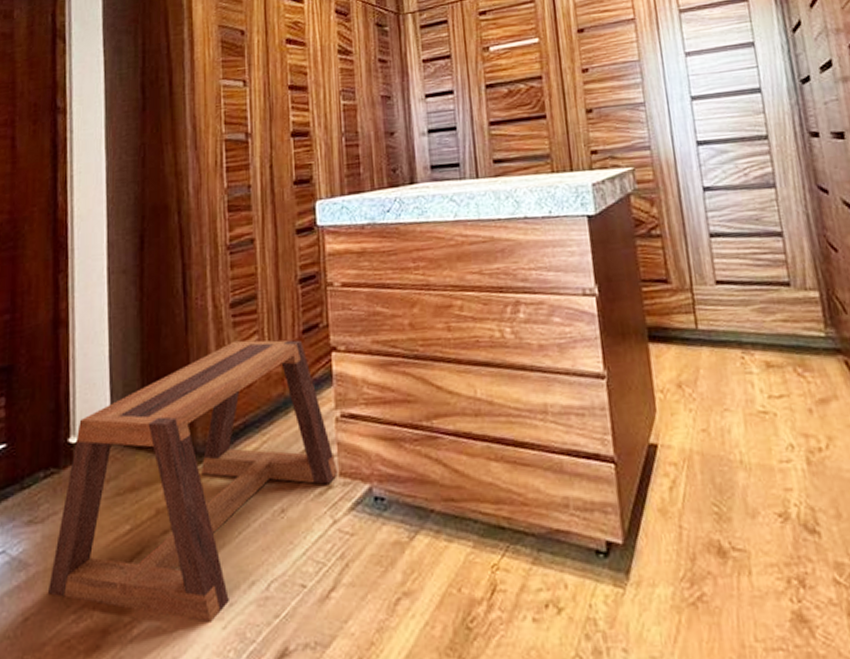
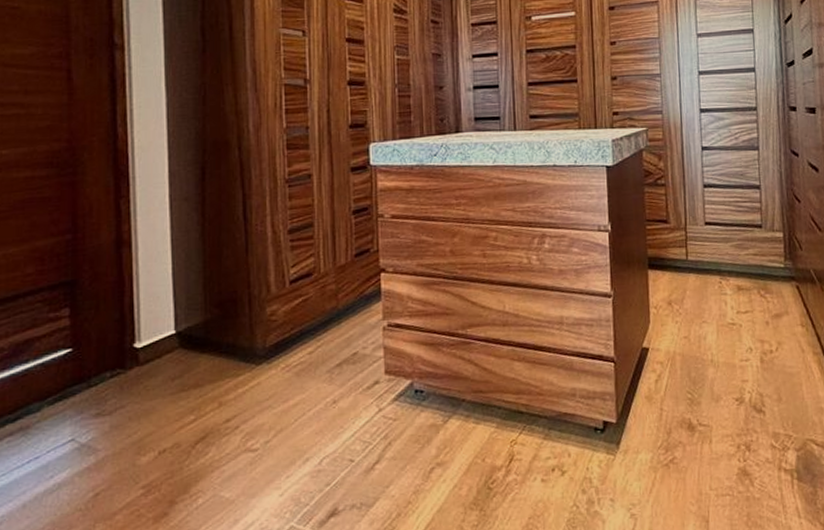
stool: present [48,340,339,623] -> none [118,261,384,492]

